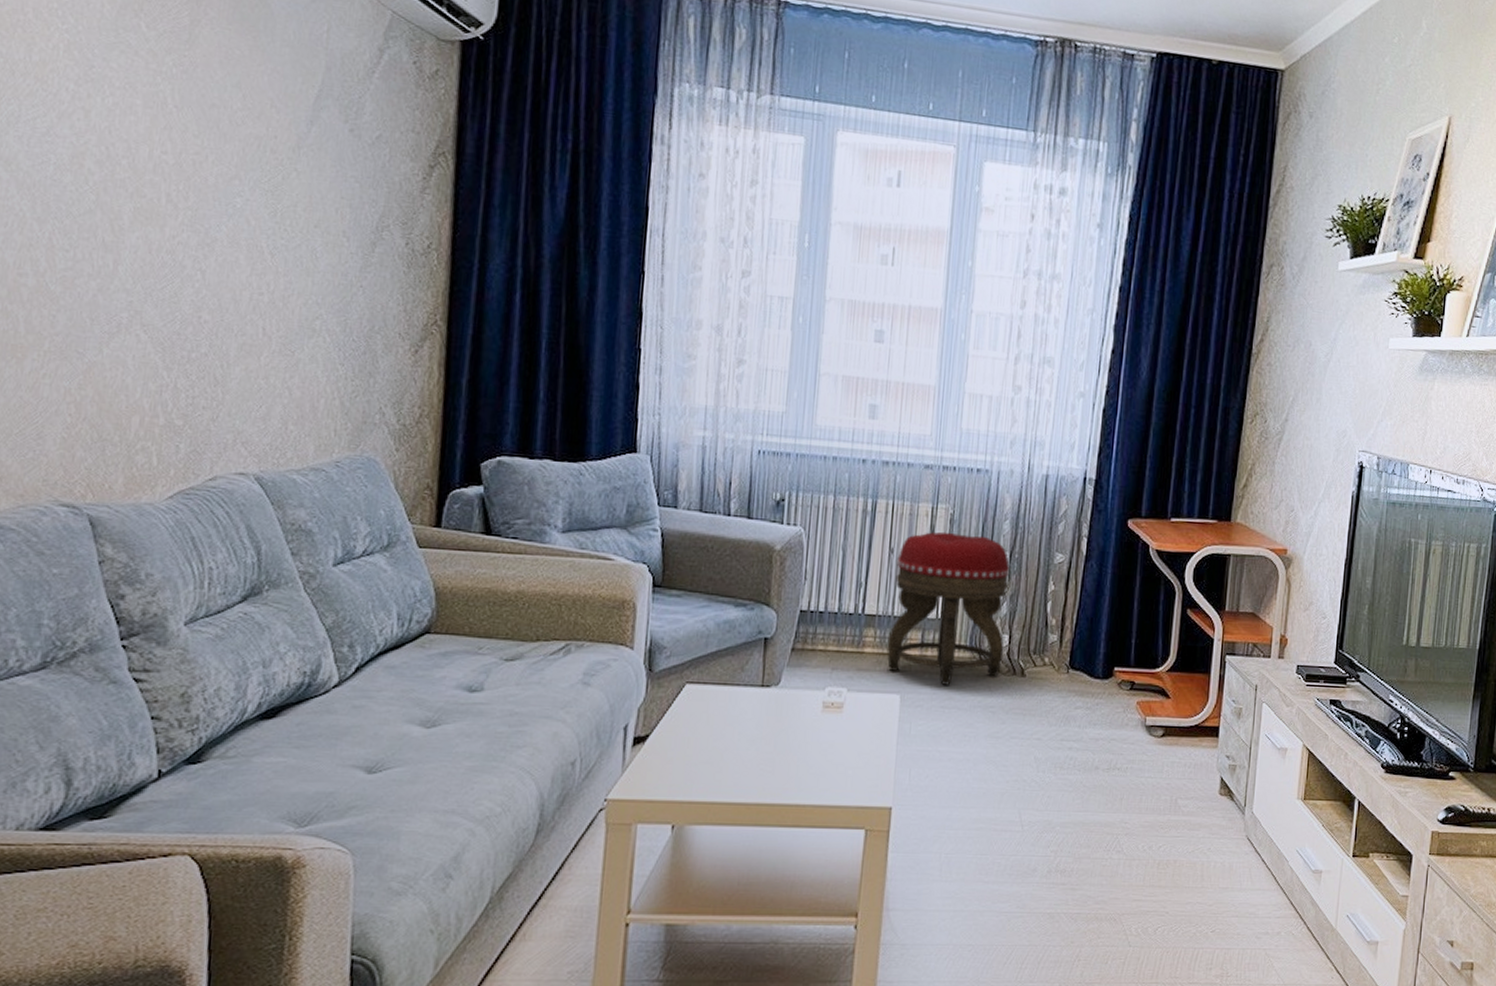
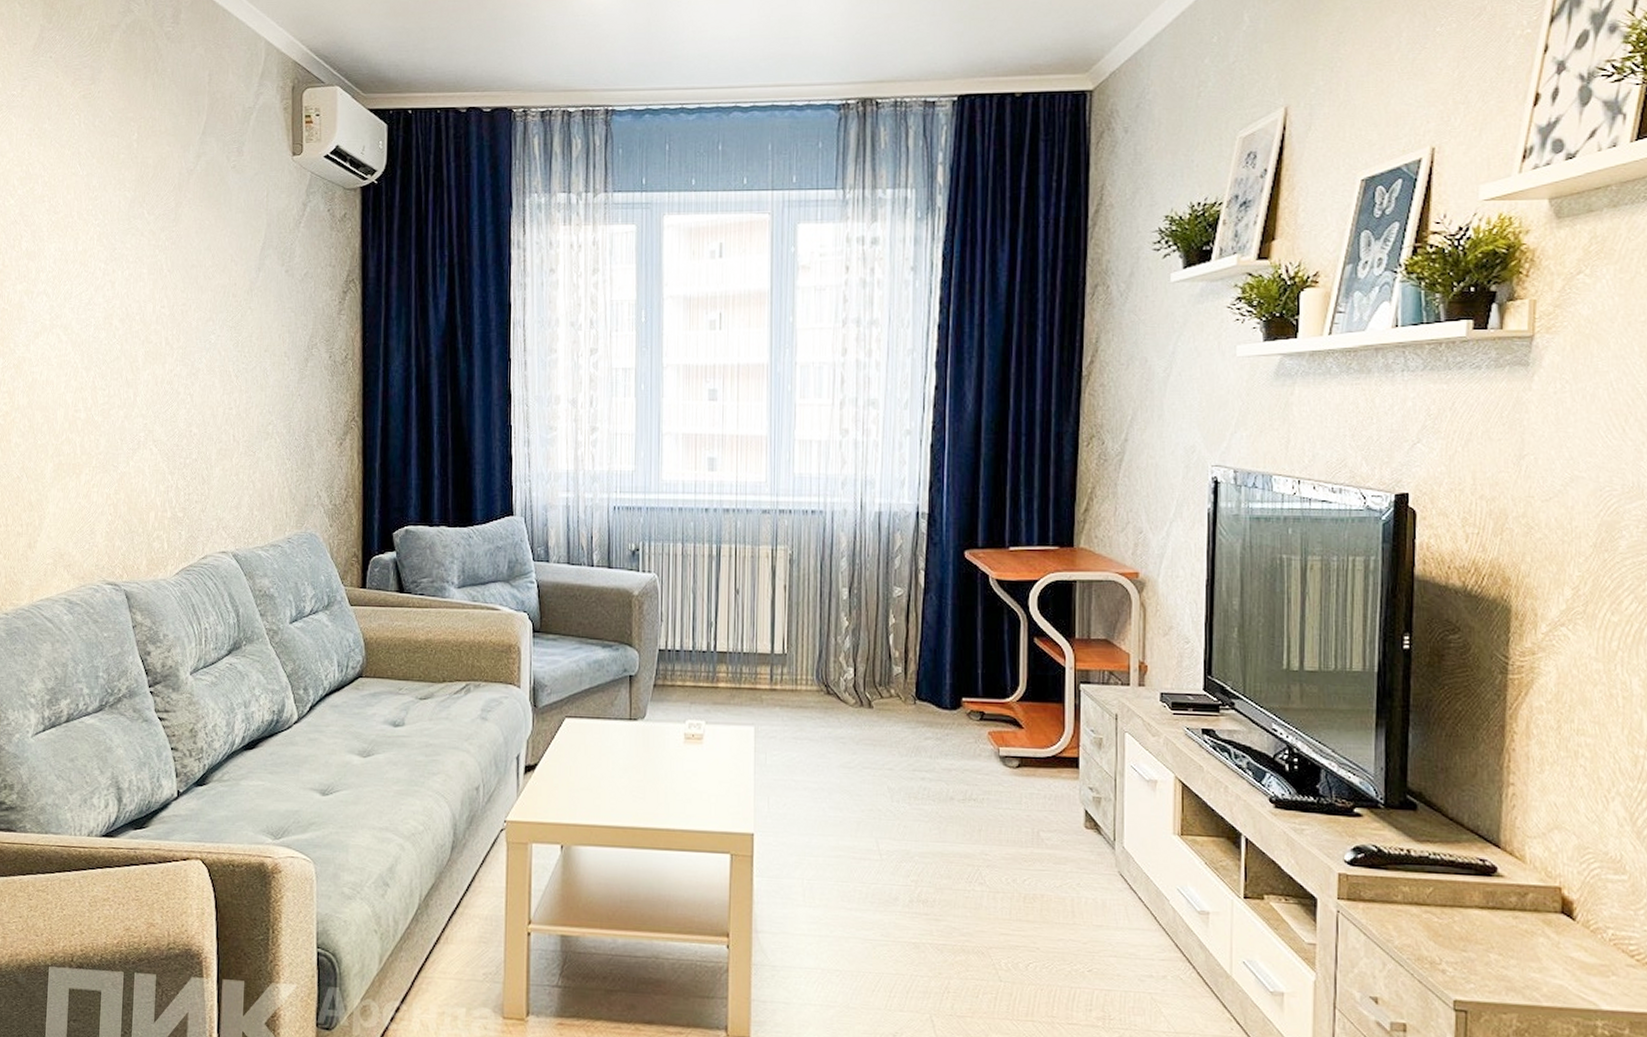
footstool: present [887,531,1010,685] -> none [739,571,850,717]

